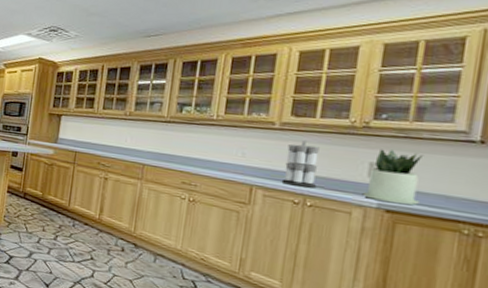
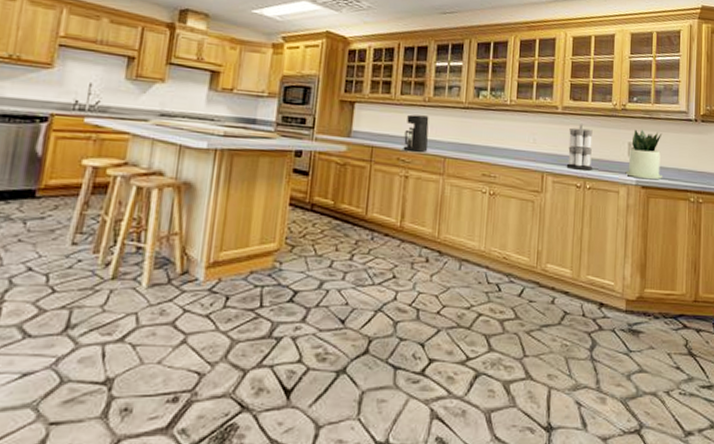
coffee maker: none [103,126,130,160] -> present [403,114,429,153]

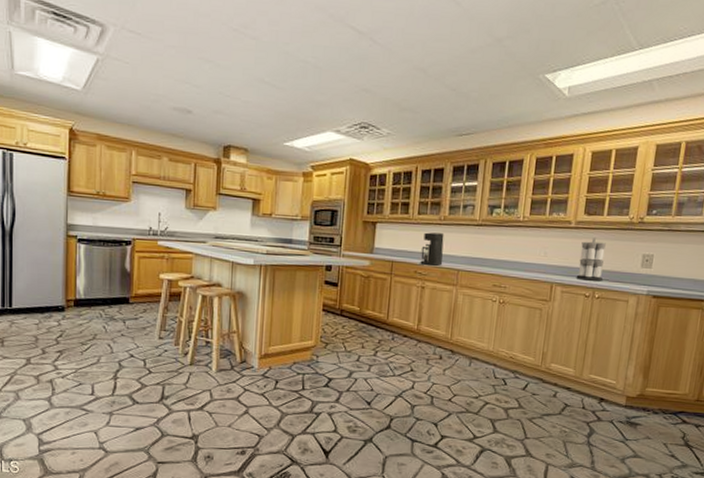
planter: present [625,129,664,180] -> none [636,241,681,290]

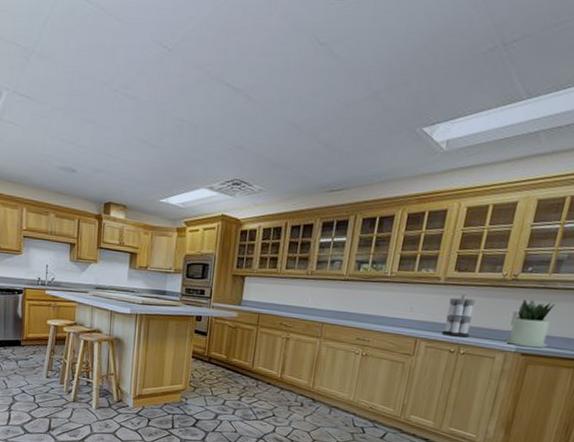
coffee maker: present [420,232,445,267] -> none [286,286,311,319]
planter: none [636,241,681,290] -> present [505,299,556,348]

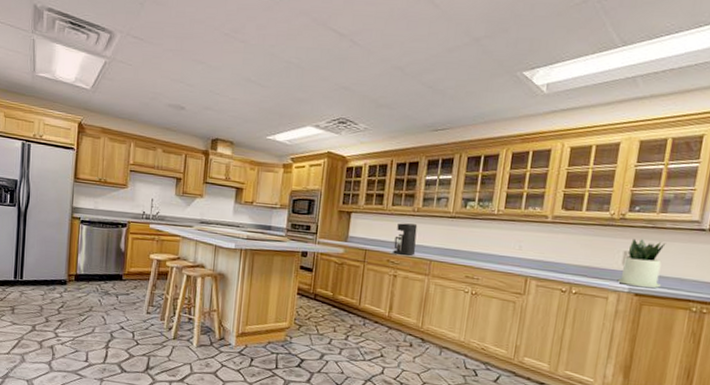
coffee maker: none [286,286,311,319] -> present [393,223,418,256]
spice rack: present [441,293,476,338] -> none [552,231,584,277]

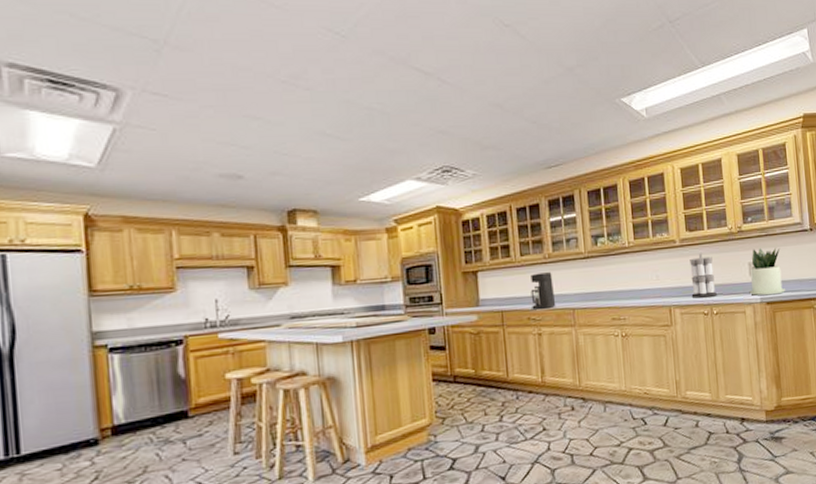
spice rack: none [552,231,584,277] -> present [689,252,718,298]

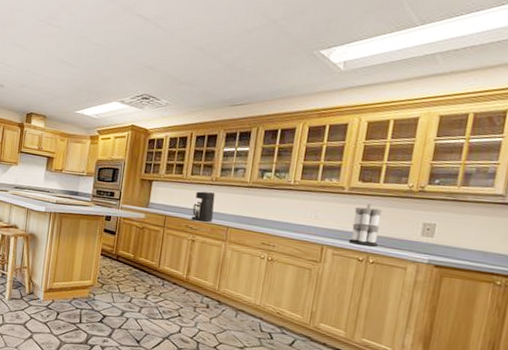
planter: present [749,247,786,296] -> none [416,210,468,261]

